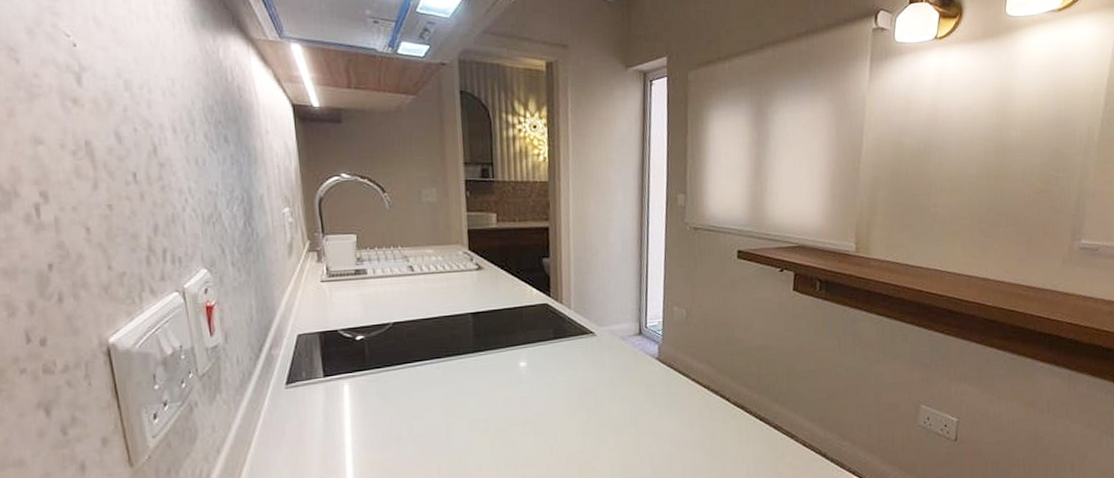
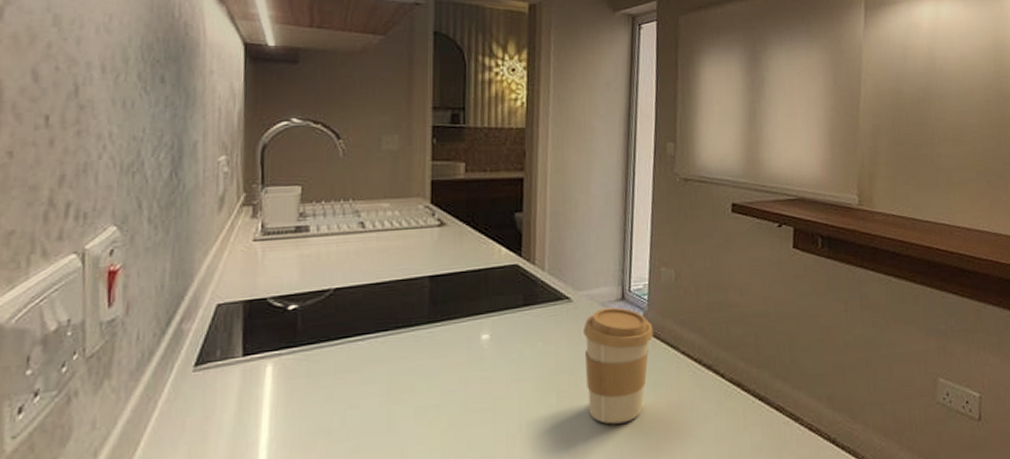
coffee cup: none [606,341,668,437] -> present [583,307,654,424]

